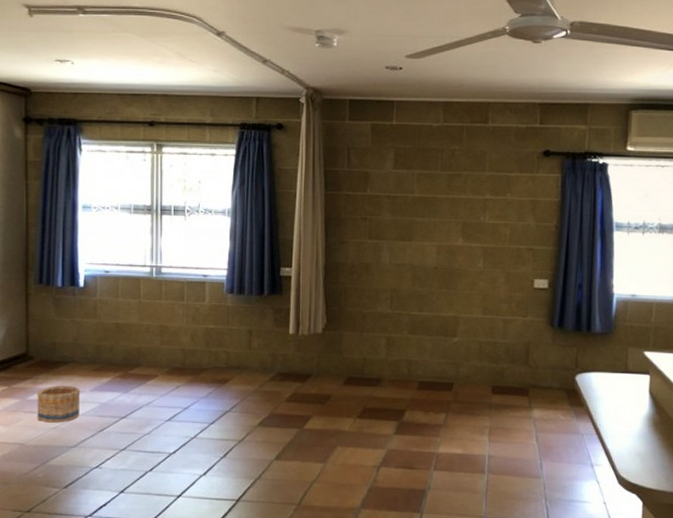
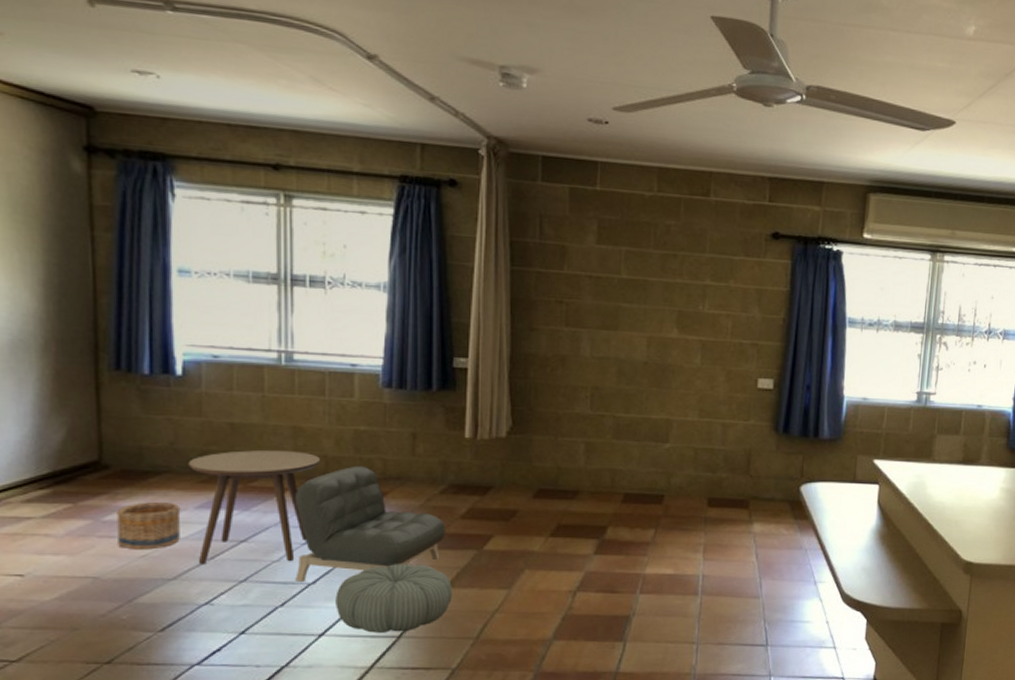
side table: none [86,345,179,435] -> present [188,450,320,564]
armchair: none [161,357,275,451] -> present [294,465,446,582]
pouf: none [190,439,279,496] -> present [335,564,452,633]

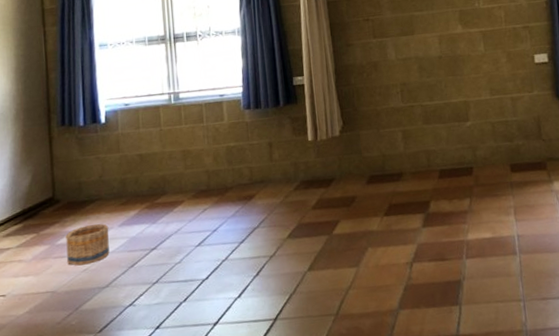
side table: present [188,450,320,564] -> none [112,170,204,272]
armchair: present [294,465,446,582] -> none [187,175,303,279]
pouf: present [335,564,452,633] -> none [224,253,313,318]

